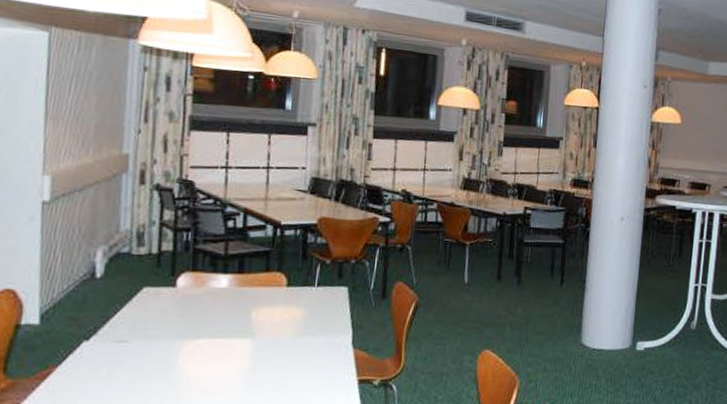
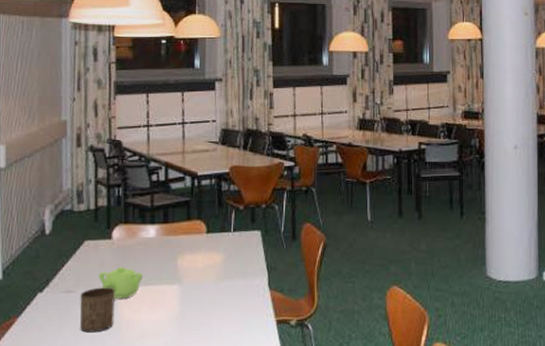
cup: none [132,338,177,386] -> present [80,287,115,333]
teapot: none [158,317,210,352] -> present [99,266,143,300]

